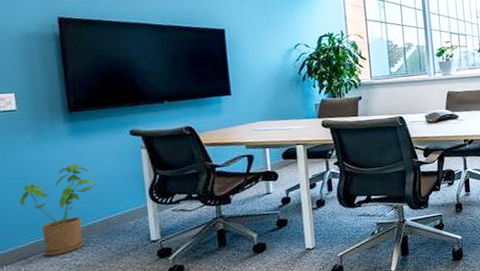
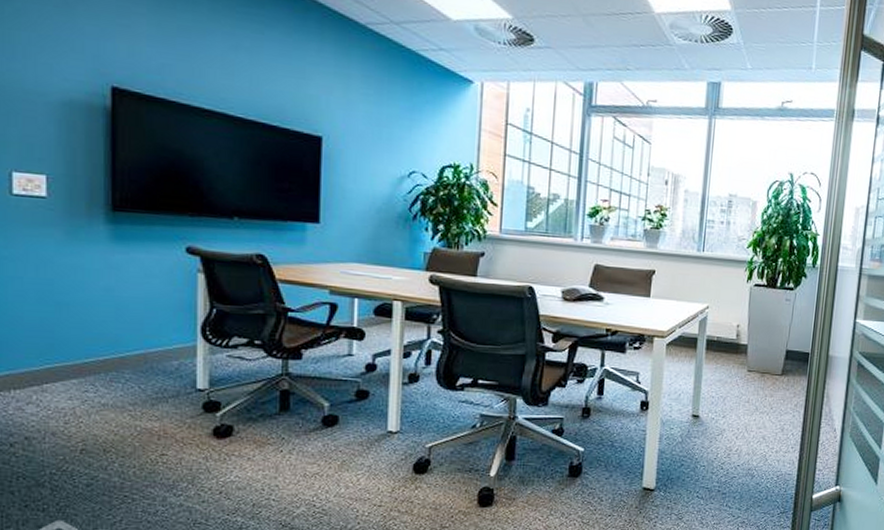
house plant: present [18,164,98,256] -> none [37,277,139,387]

